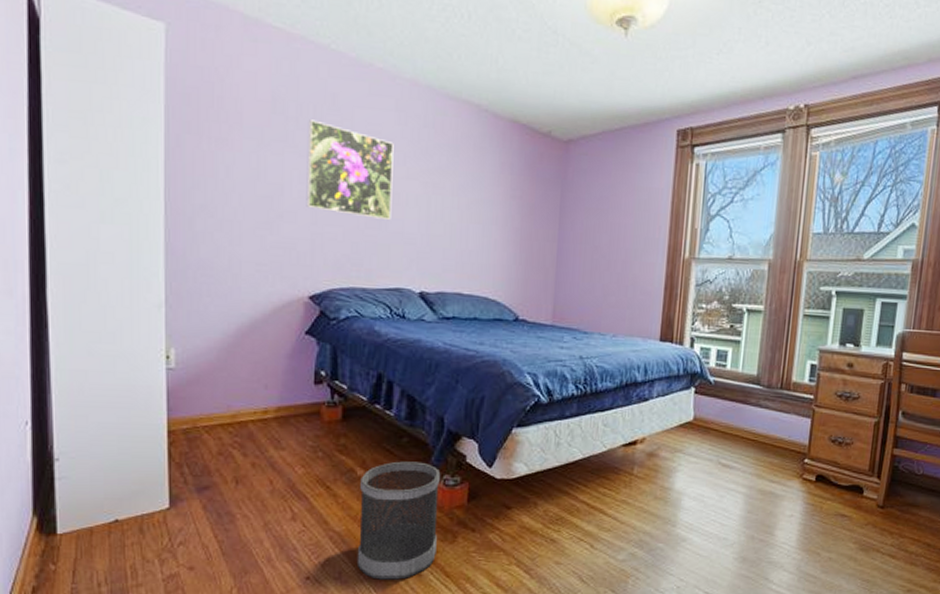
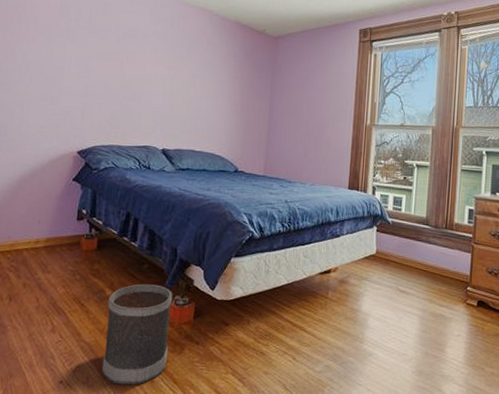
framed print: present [306,119,394,221] -> none [80,21,148,95]

